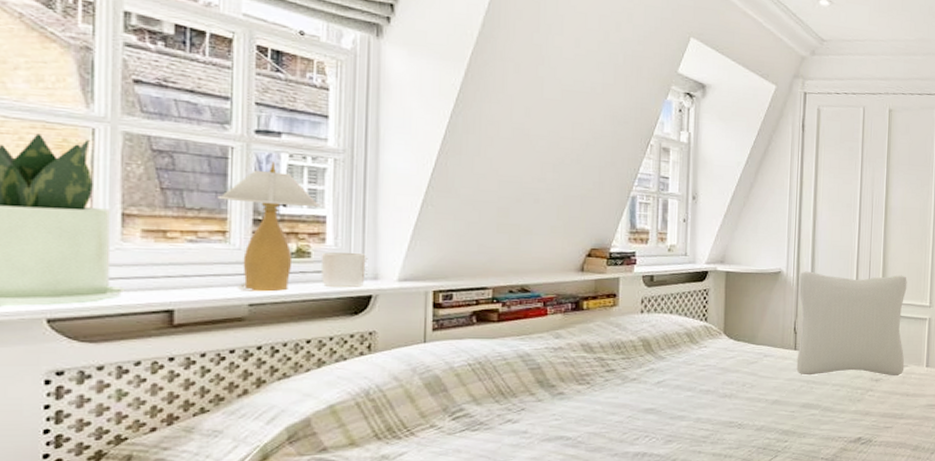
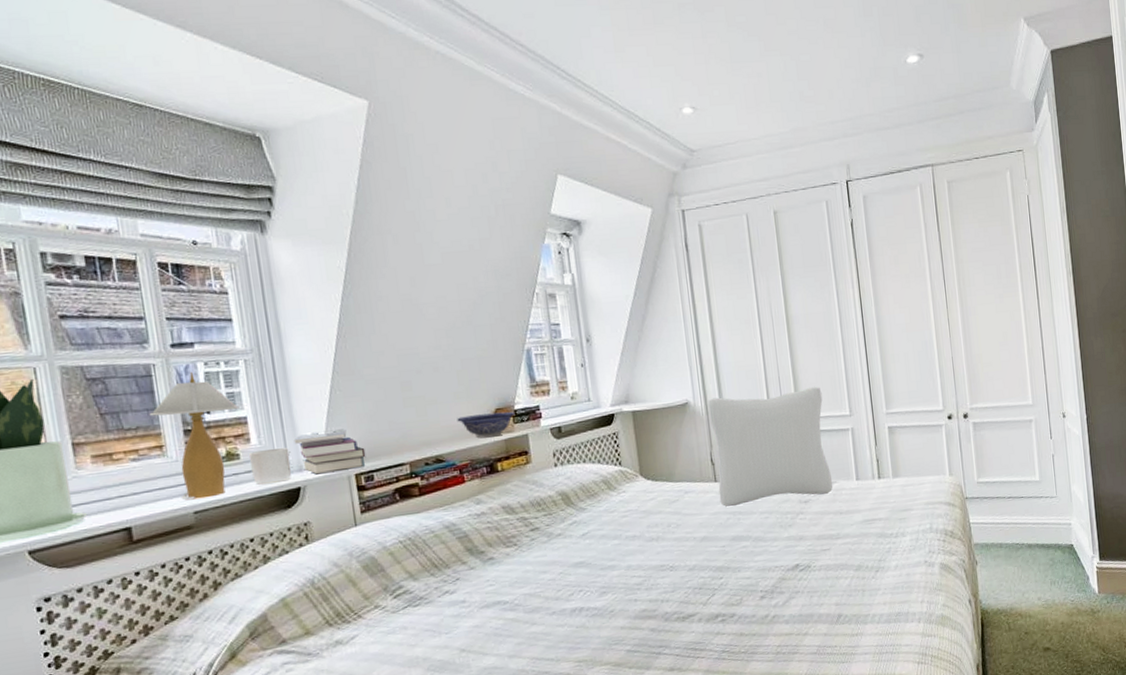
books: none [373,243,449,286] -> present [294,430,366,475]
decorative bowl: none [549,251,610,276] -> present [457,411,515,439]

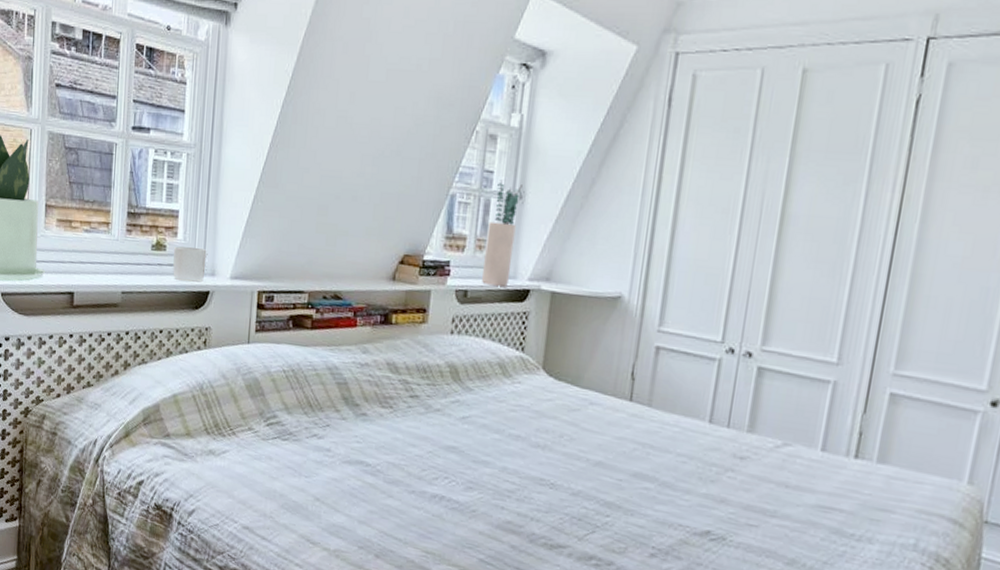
table lamp: present [149,371,240,500] -> none [105,156,175,281]
books: present [294,430,366,475] -> none [212,239,272,286]
decorative bowl: present [457,411,515,439] -> none [363,255,423,286]
vase: none [565,329,595,418] -> present [482,180,522,287]
cushion: present [708,386,834,507] -> none [629,298,805,458]

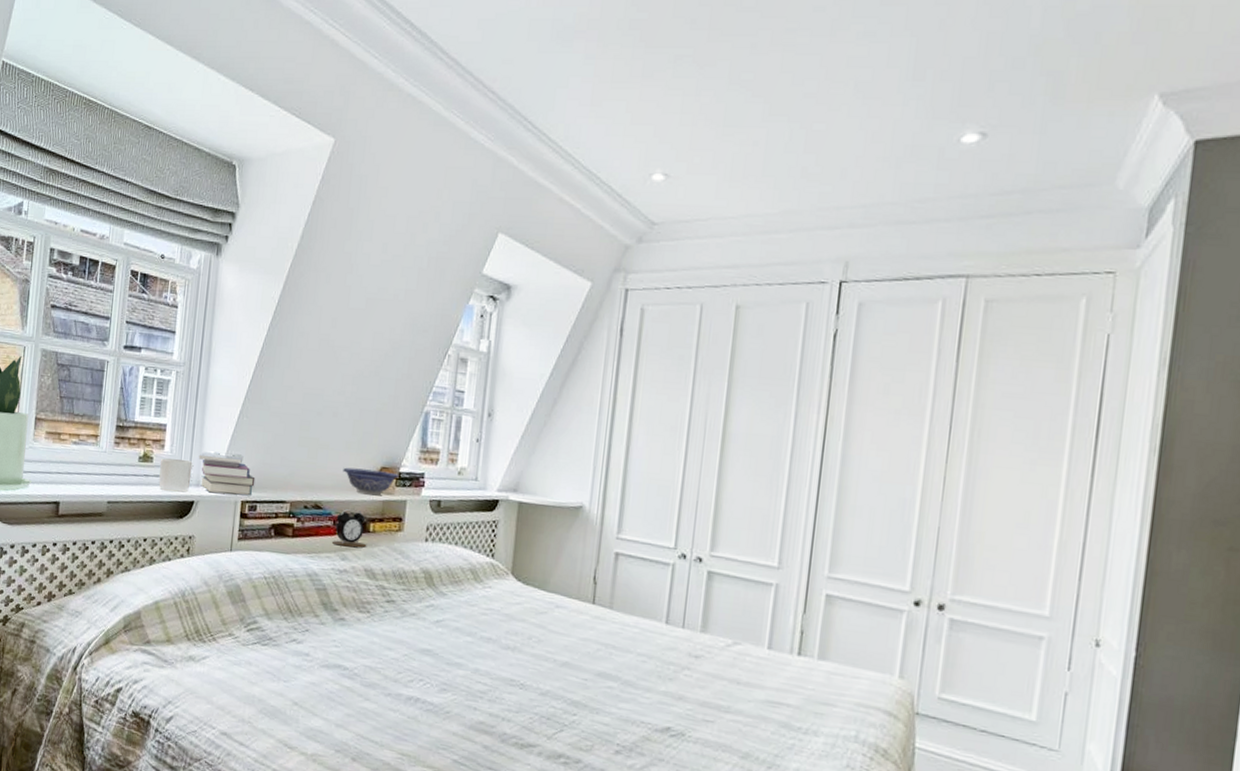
books: none [212,239,272,286] -> present [198,452,256,496]
alarm clock: none [353,298,389,341] -> present [332,508,367,548]
decorative bowl: none [363,255,423,286] -> present [343,467,399,496]
vase: present [482,180,522,287] -> none [454,399,491,497]

